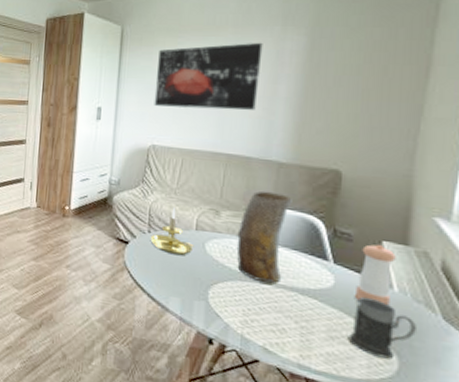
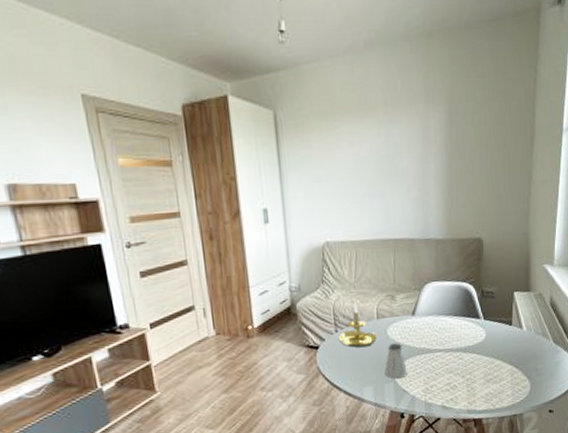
wall art: present [154,42,263,110] -> none [317,121,413,199]
saltshaker: none [196,260,224,300] -> present [384,343,407,379]
vase: present [236,191,292,284] -> none [412,268,450,351]
mug: present [347,296,416,359] -> none [498,340,539,386]
pepper shaker: present [355,244,396,305] -> none [500,295,523,345]

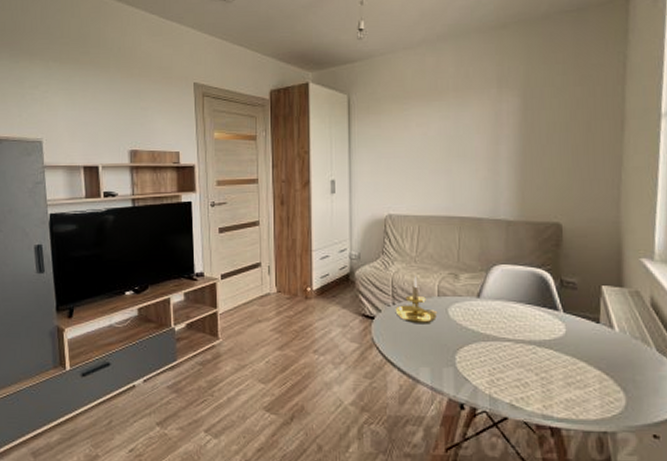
saltshaker: present [384,343,407,379] -> none [444,325,470,364]

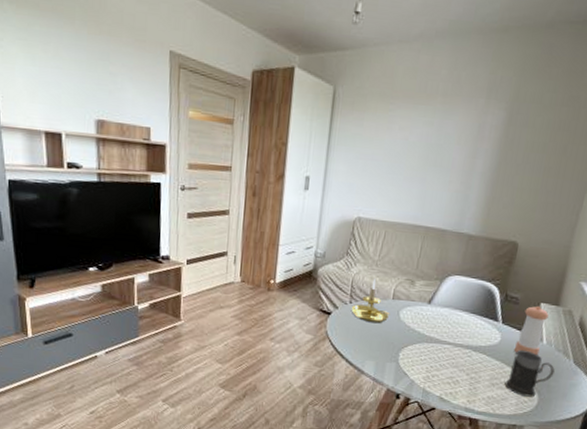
mug: none [582,340,637,396] -> present [504,349,555,397]
pepper shaker: none [584,289,614,345] -> present [515,305,549,355]

